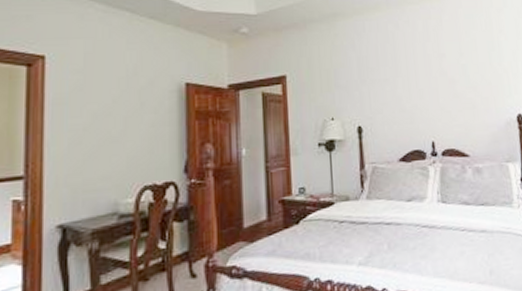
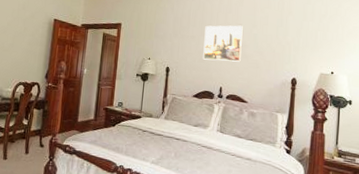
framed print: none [400,56,452,109] -> present [203,25,243,62]

